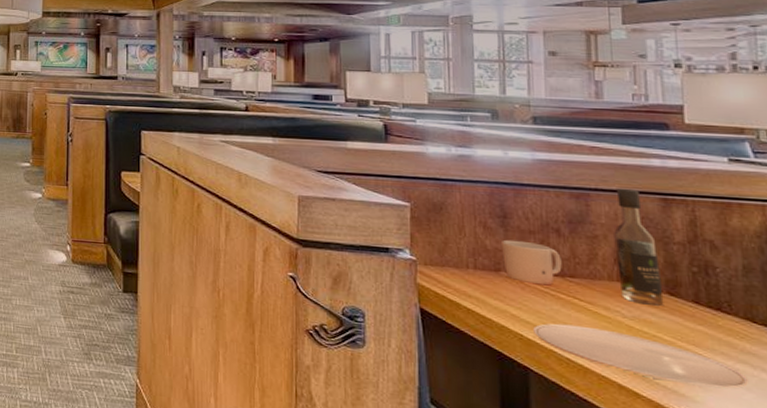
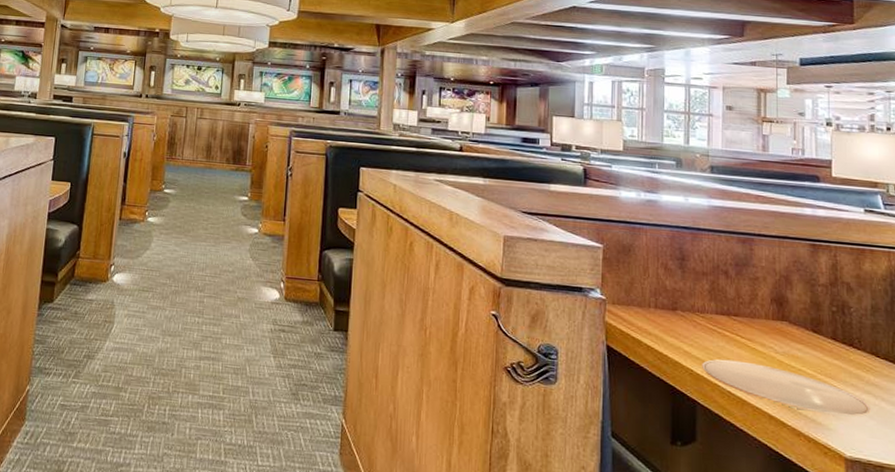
mug: present [500,239,562,285] -> none [678,280,728,324]
bottle: present [614,188,664,306] -> none [771,234,809,342]

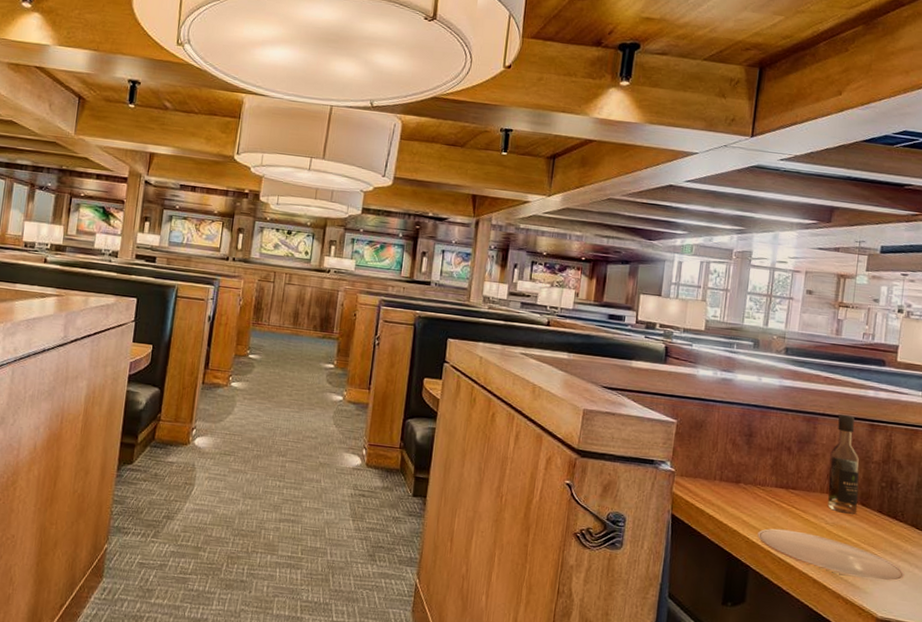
bottle: none [771,234,809,342] -> present [827,414,860,514]

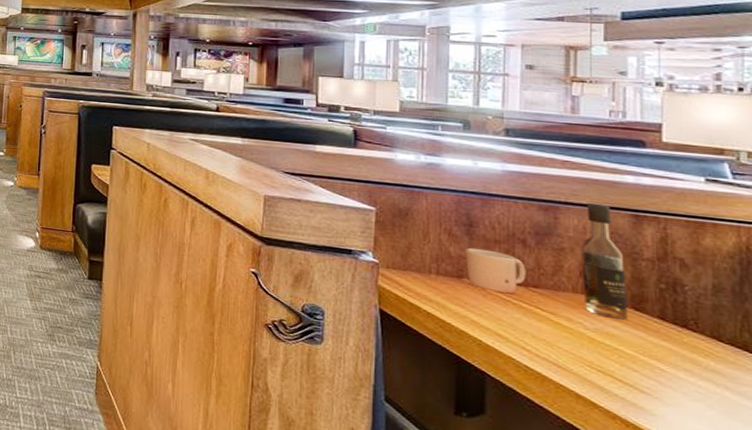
mug: none [743,455,788,496] -> present [464,247,526,294]
plate: present [757,528,906,583] -> none [493,331,711,405]

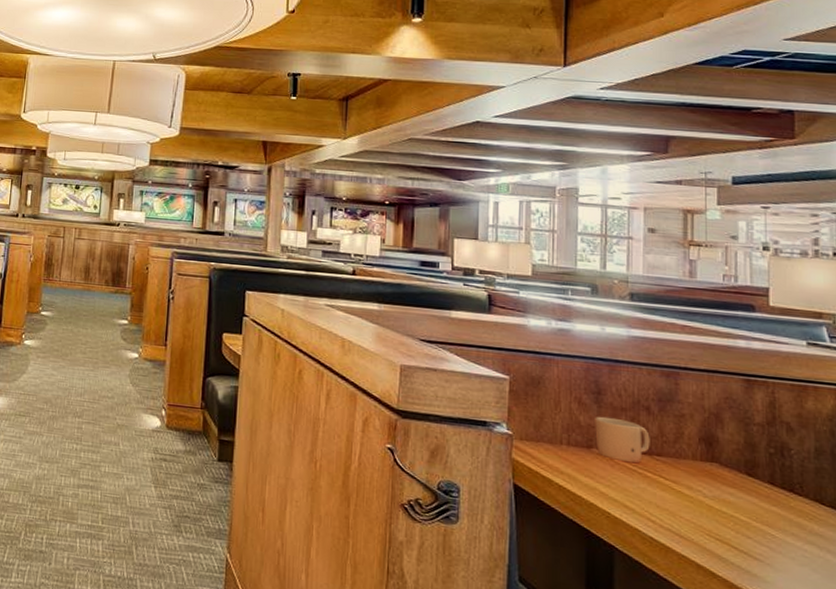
bottle: present [581,202,628,320] -> none [700,367,742,486]

